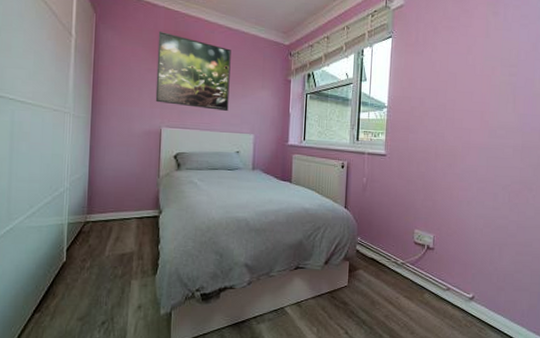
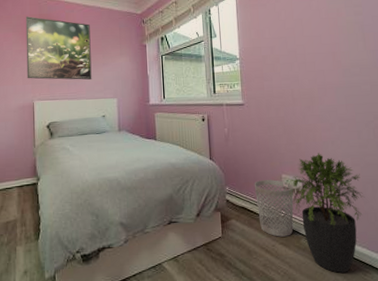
wastebasket: none [386,233,425,290] -> present [254,179,294,237]
potted plant: none [418,211,491,328] -> present [288,153,365,273]

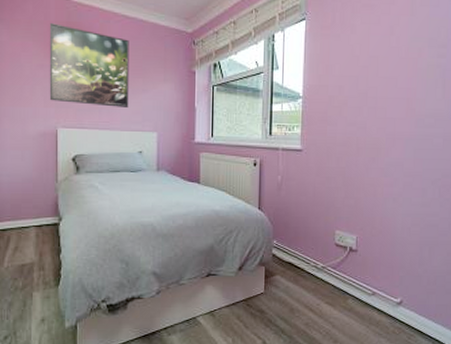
wastebasket: present [254,179,294,237] -> none [304,235,347,296]
potted plant: present [288,153,365,273] -> none [340,210,420,335]

